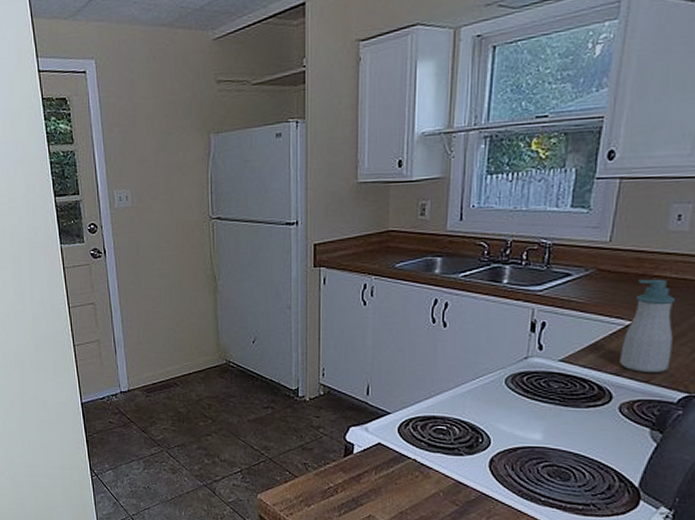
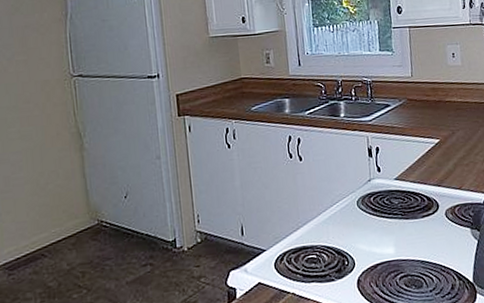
soap bottle: present [620,279,675,372] -> none [436,103,472,181]

